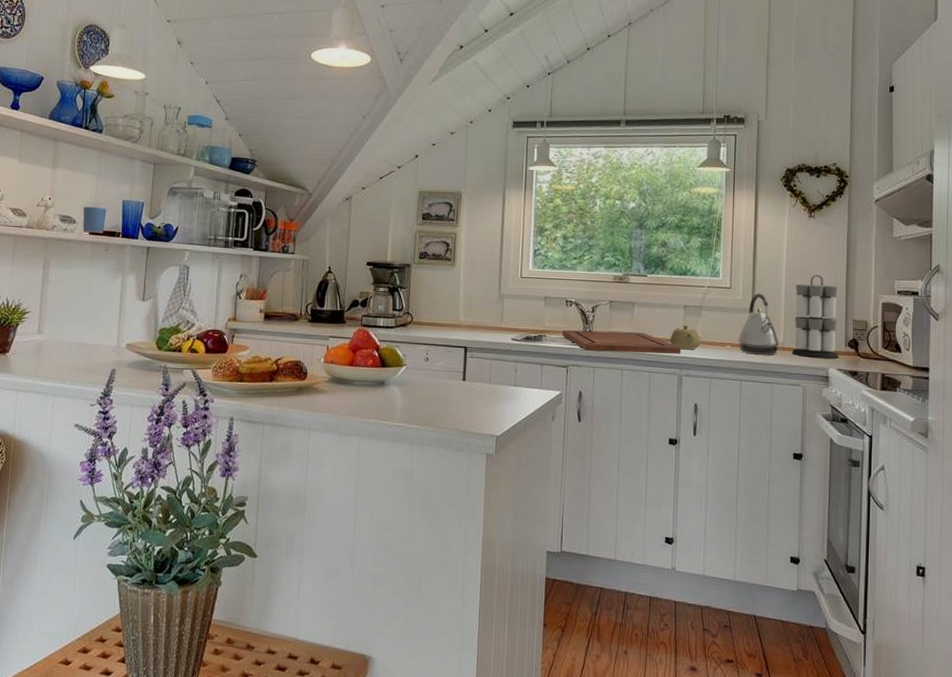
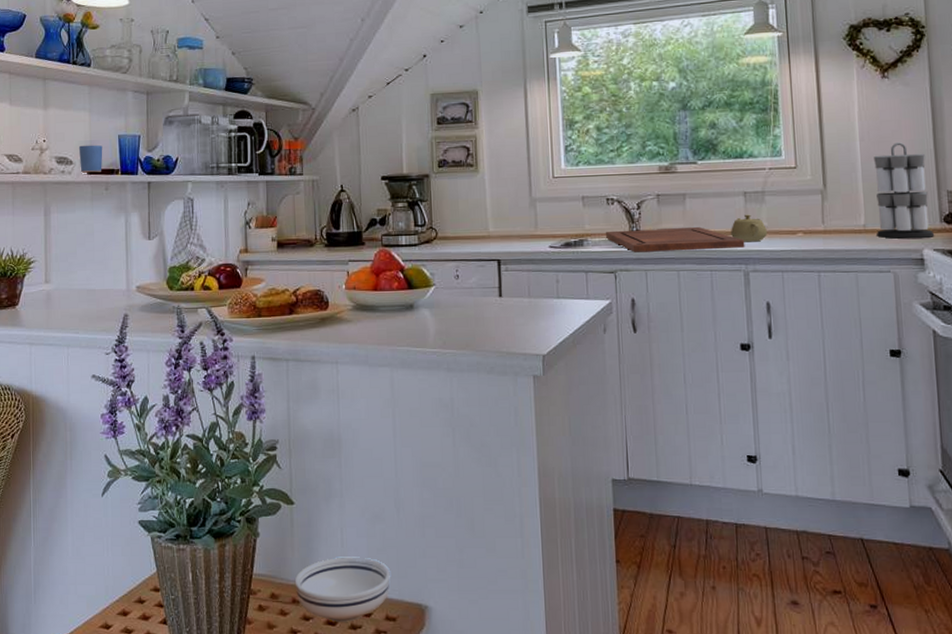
bowl: none [250,608,340,668] -> present [294,557,390,622]
kettle: present [738,293,780,355] -> none [811,170,861,241]

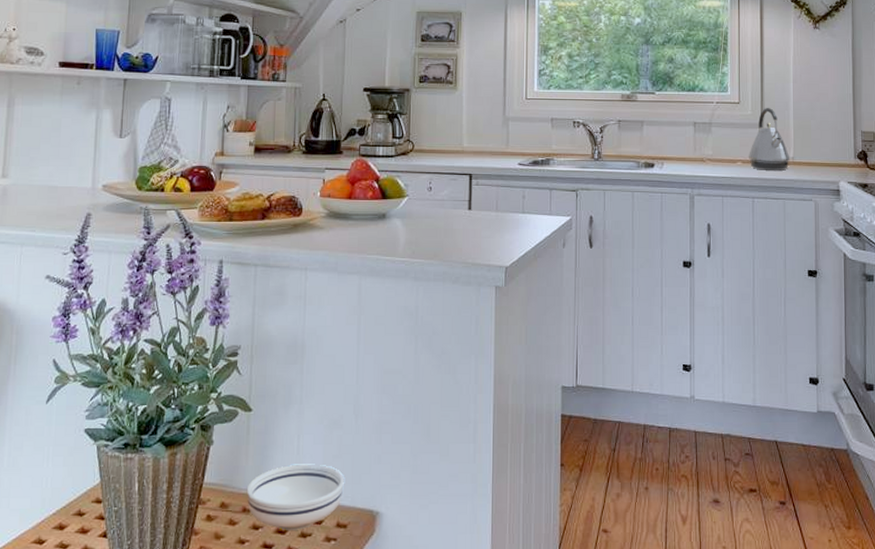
mug: present [78,144,103,174] -> none [51,37,78,67]
cutting board: present [605,227,745,253] -> none [570,152,692,174]
teapot: present [731,214,767,242] -> none [681,143,711,168]
kettle: none [811,170,861,241] -> present [749,107,790,171]
spice rack: present [874,142,935,239] -> none [803,86,850,171]

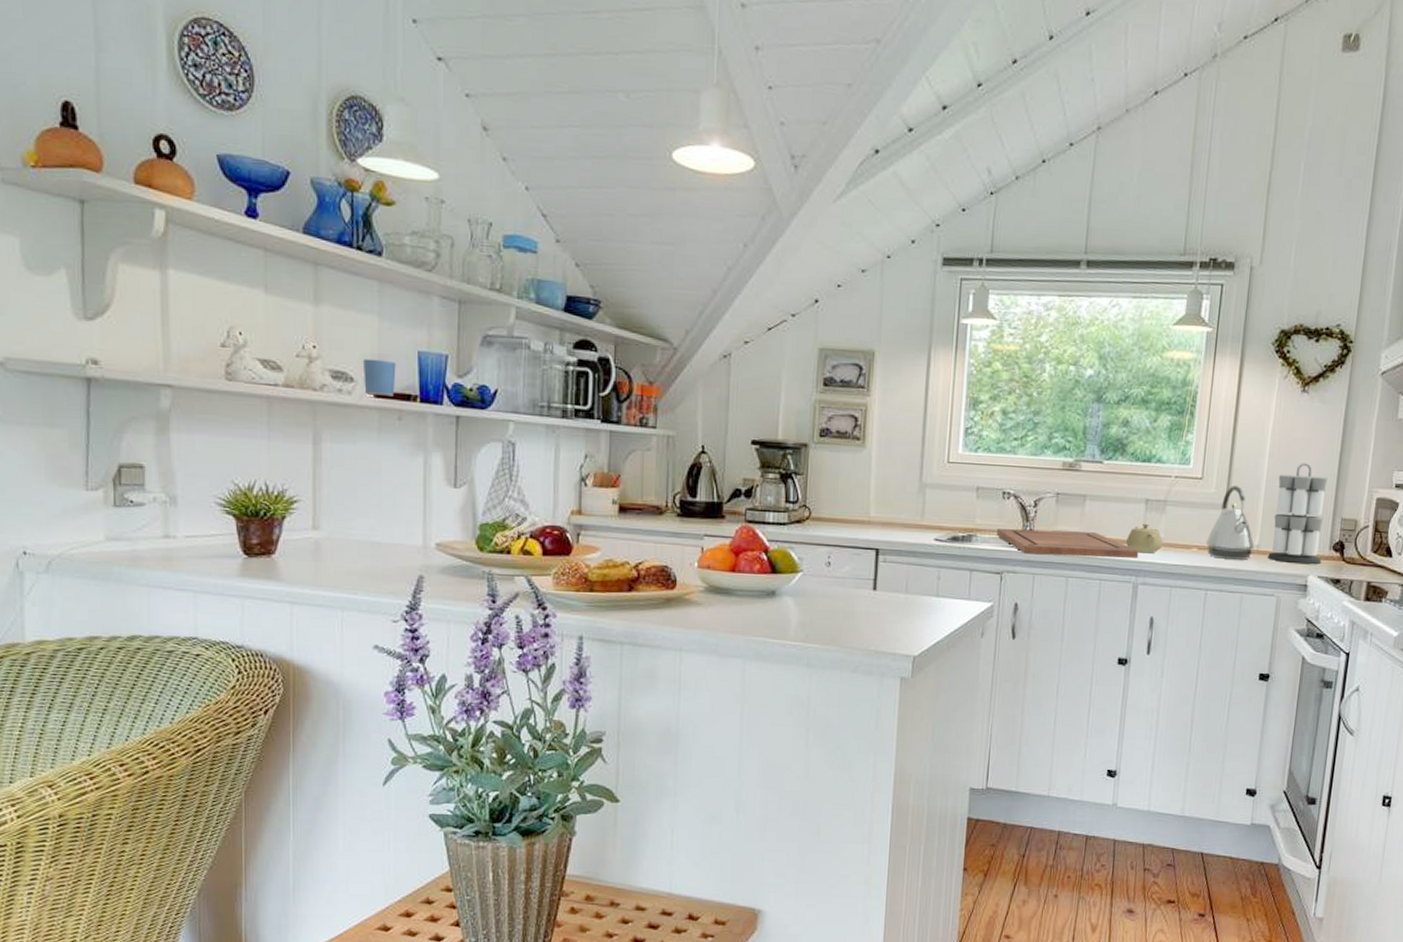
mug: none [51,37,78,67] -> present [362,358,396,398]
bowl: present [246,464,344,530] -> none [614,859,723,926]
cutting board: none [570,152,692,174] -> present [996,528,1139,559]
teapot: none [681,143,711,168] -> present [1126,523,1163,554]
spice rack: none [803,86,850,171] -> present [1268,463,1328,564]

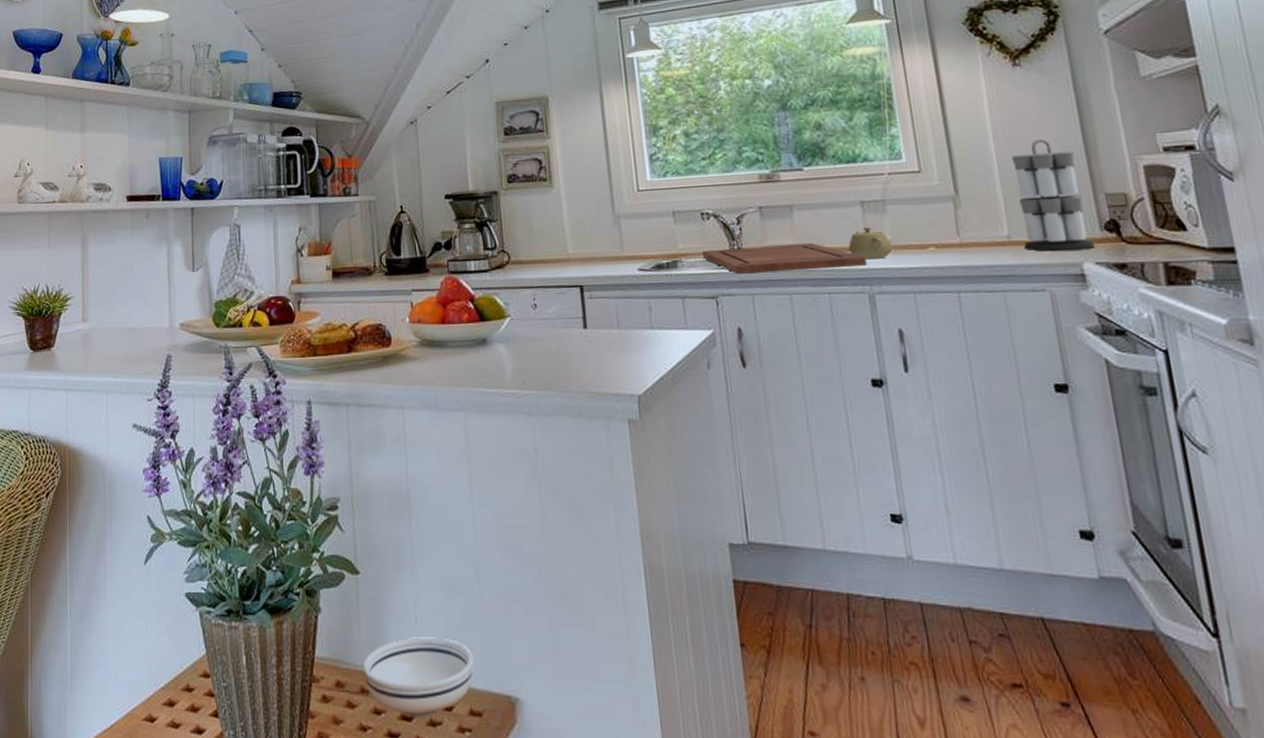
mug: present [362,358,396,398] -> none [117,169,143,201]
bowl: none [614,859,723,926] -> present [362,637,474,717]
kettle: present [1206,485,1255,560] -> none [943,173,1005,256]

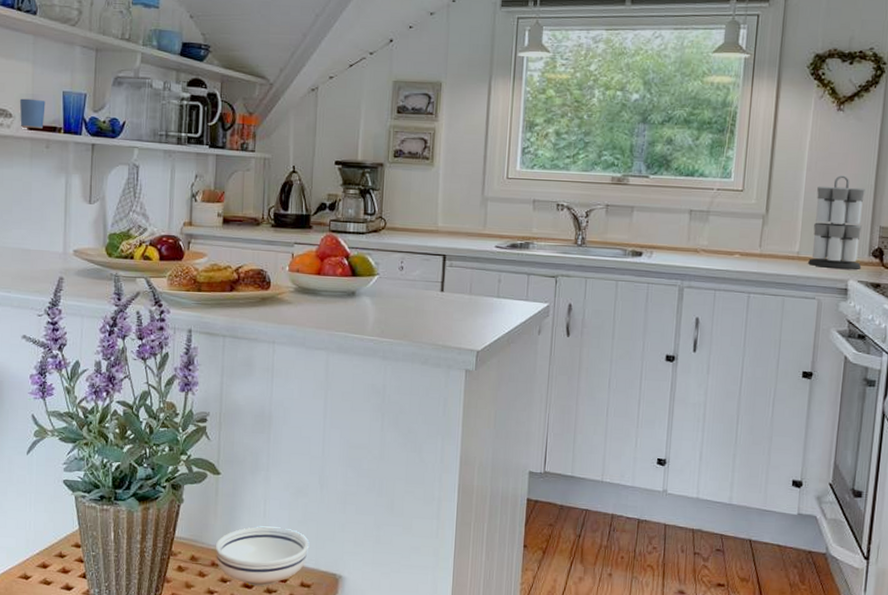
mug: none [117,169,143,201] -> present [19,98,46,130]
cutting board: present [701,243,868,274] -> none [551,236,684,264]
teapot: present [848,227,893,259] -> none [672,232,707,259]

